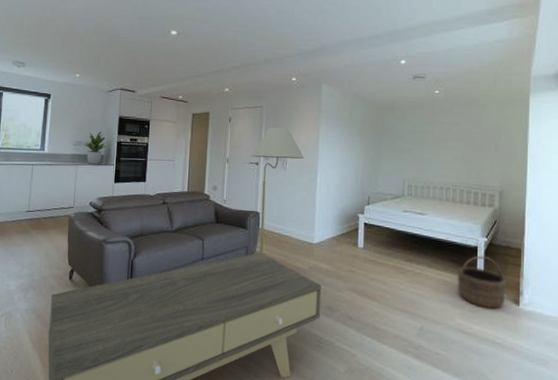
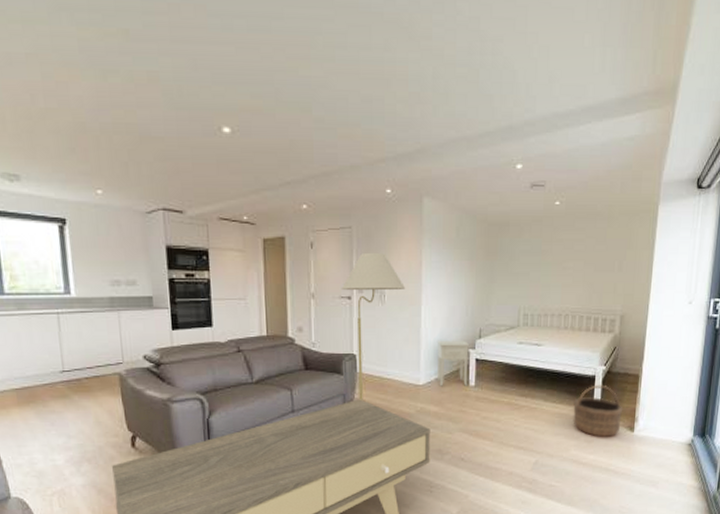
potted plant: present [84,132,106,165] -> none [124,266,155,309]
nightstand: none [329,204,359,248] -> present [437,340,470,387]

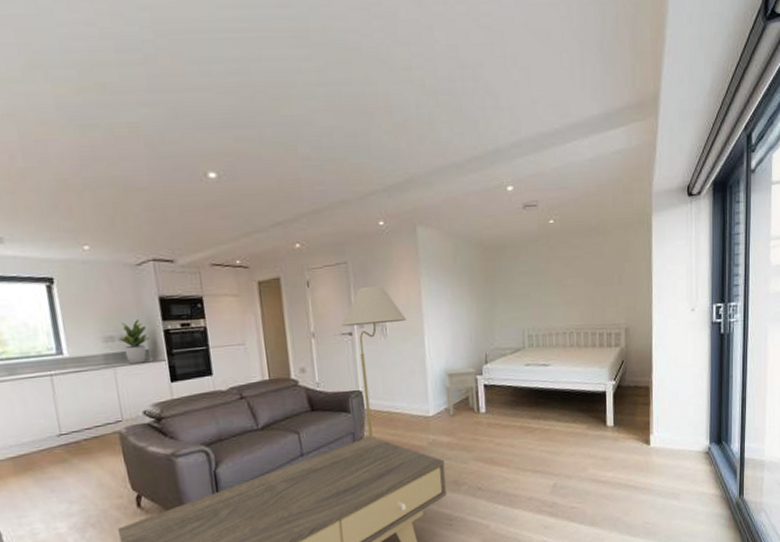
potted plant: none [124,266,155,309] -> present [118,320,150,364]
basket: present [573,384,623,438] -> none [587,400,637,454]

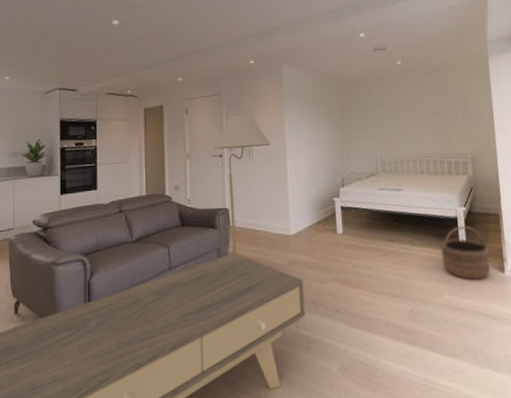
nightstand: present [444,367,479,416] -> none [304,189,336,236]
basket: none [587,400,637,454] -> present [440,225,491,281]

